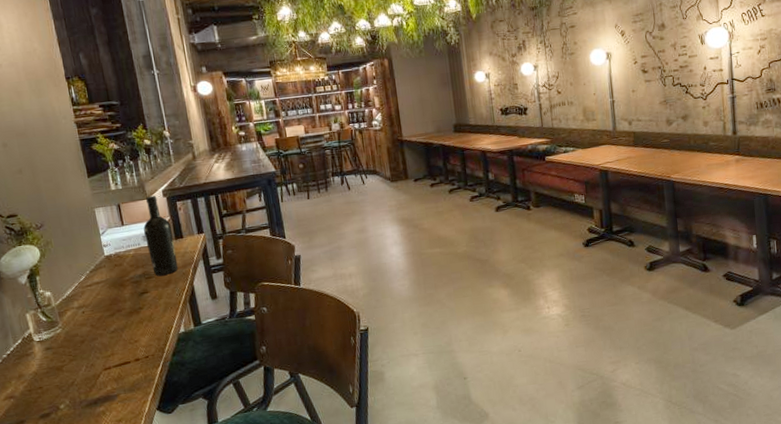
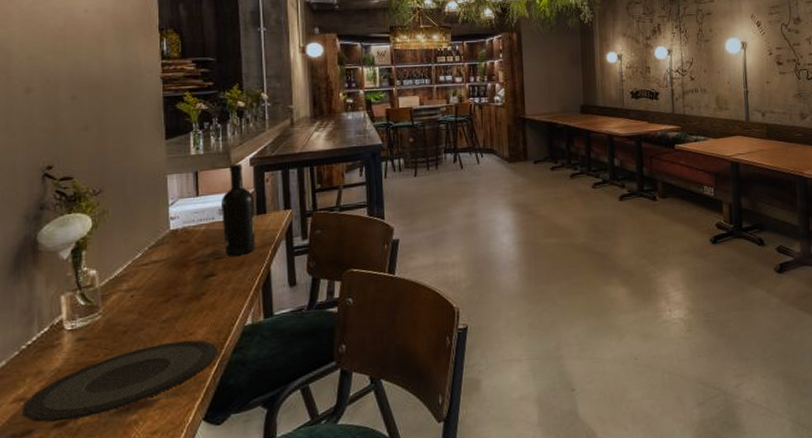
plate: none [13,346,160,414] -> present [23,340,218,422]

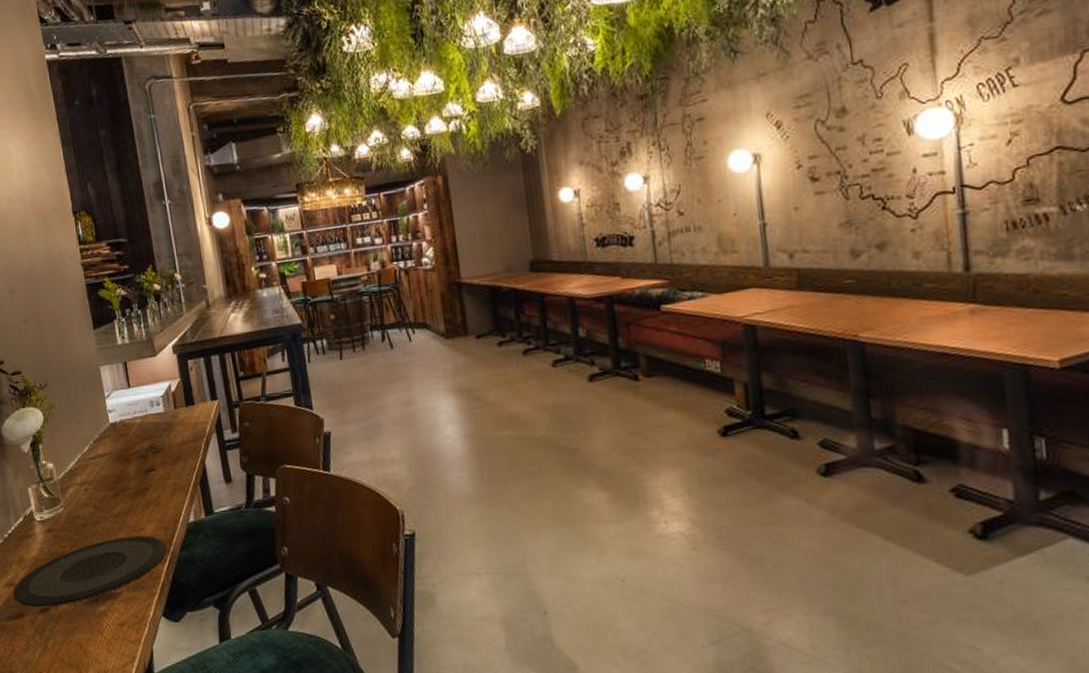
wine bottle: present [222,163,255,256] -> none [151,352,189,450]

